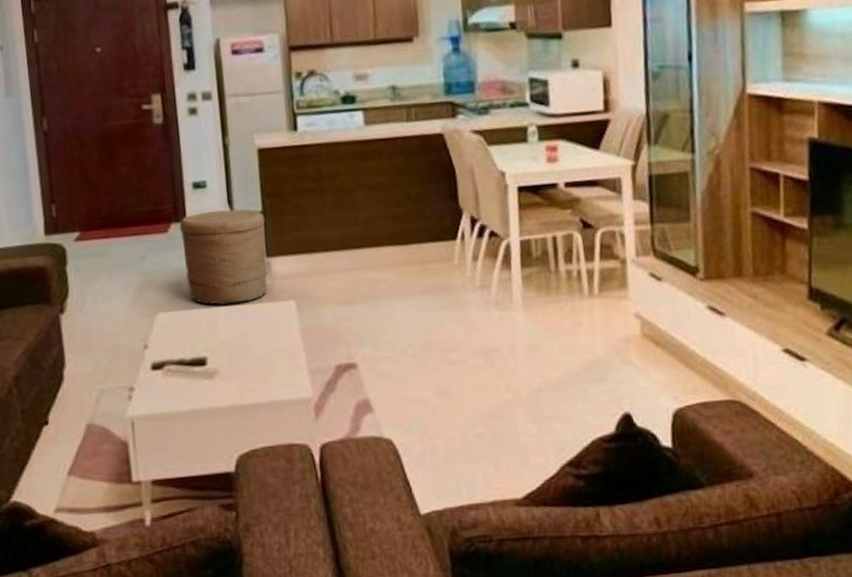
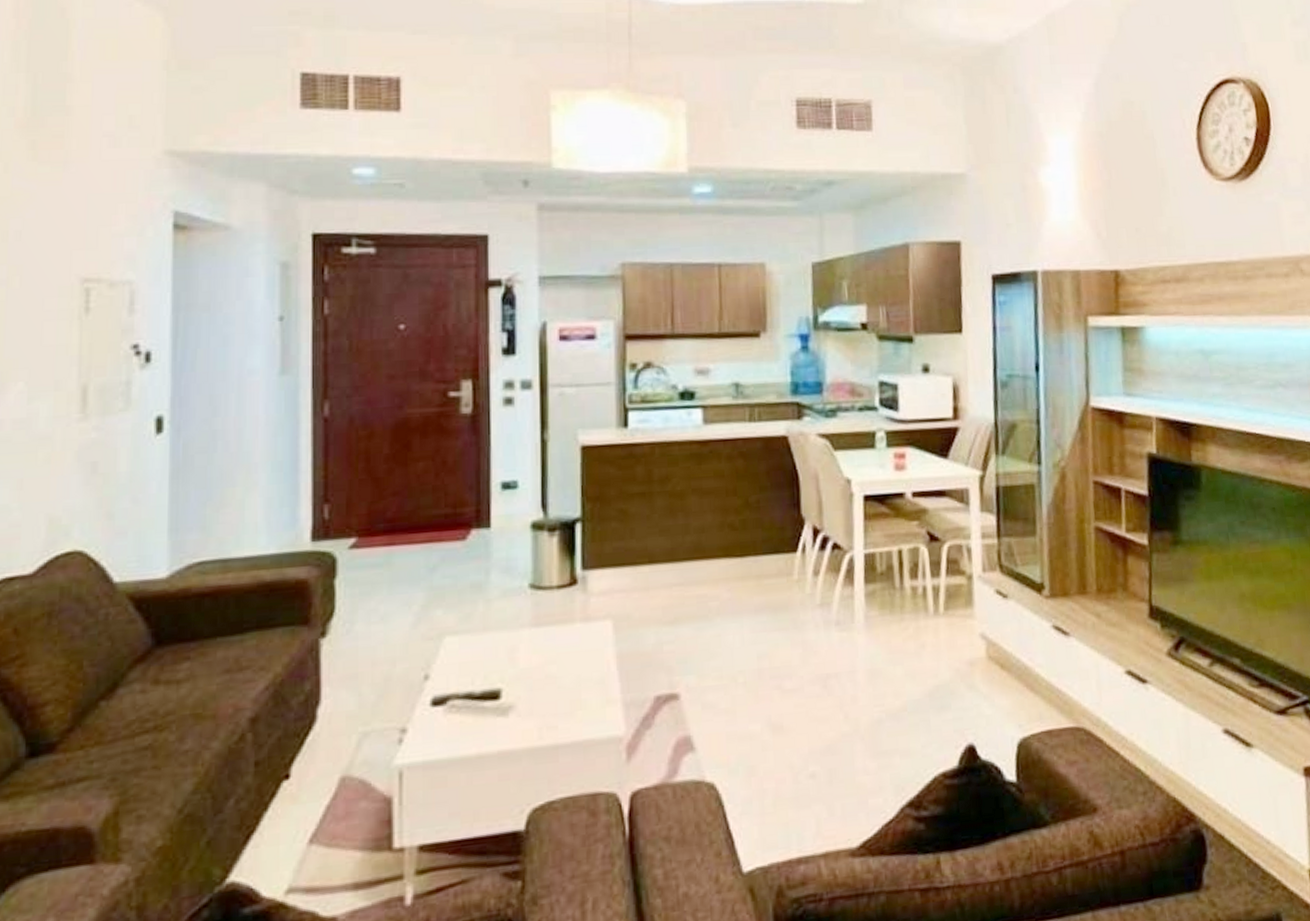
basket: present [179,209,268,305] -> none [481,514,584,626]

